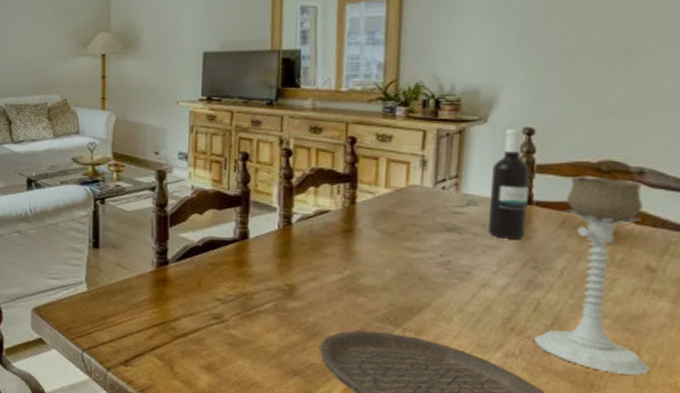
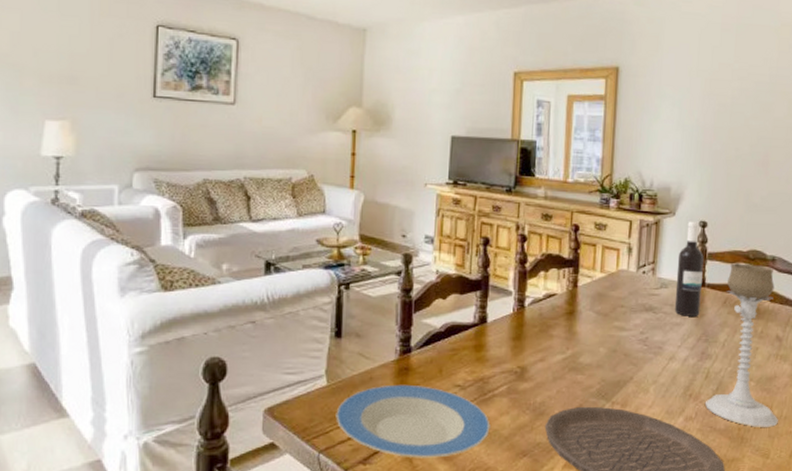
plate: none [97,294,256,367] -> present [336,384,490,458]

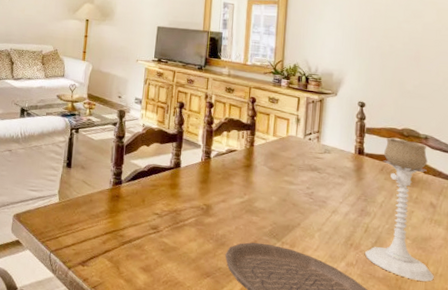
plate: present [336,384,490,458] -> none [64,207,181,269]
wine bottle: present [674,221,704,316] -> none [336,101,362,179]

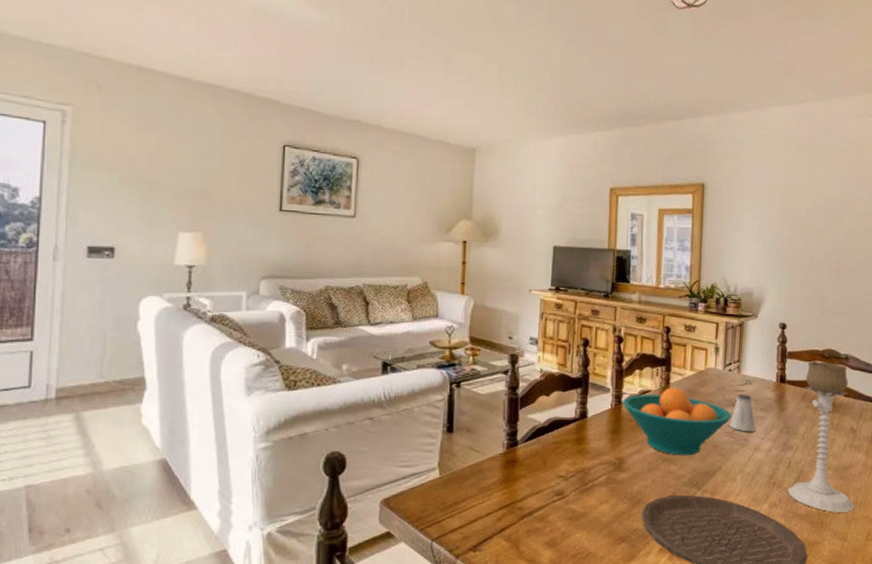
fruit bowl: none [212,149,311,210] -> present [623,387,731,456]
saltshaker: none [309,161,335,196] -> present [729,394,757,432]

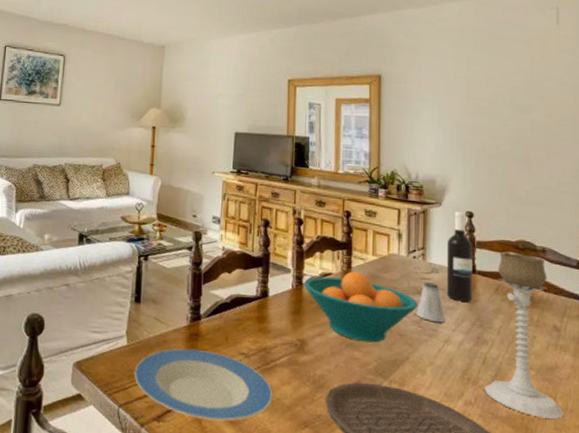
plate: none [447,476,591,545] -> present [134,348,273,421]
wine bottle: none [758,323,784,410] -> present [446,211,472,302]

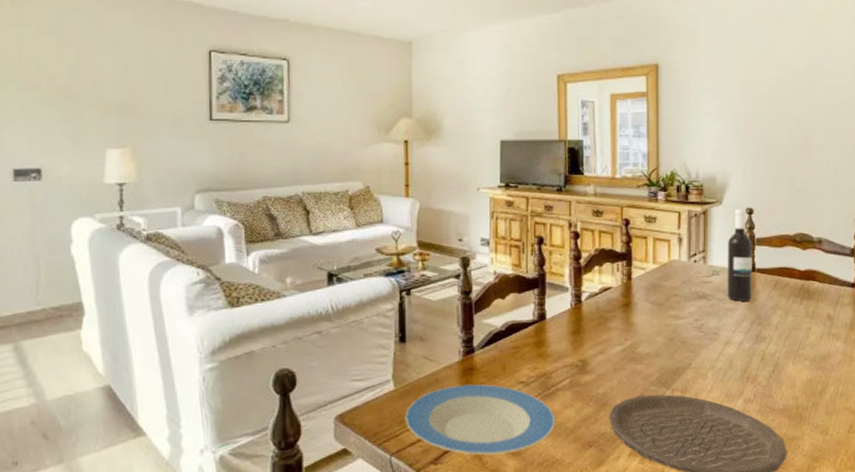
fruit bowl: present [304,271,418,343] -> none [583,283,699,354]
saltshaker: present [416,282,446,323] -> none [698,286,727,326]
candle holder: present [484,252,564,419] -> none [762,246,835,405]

